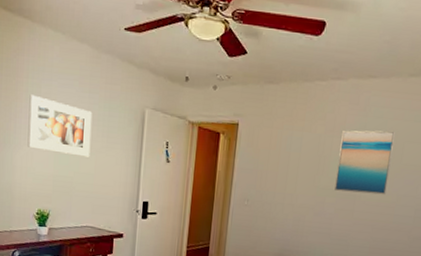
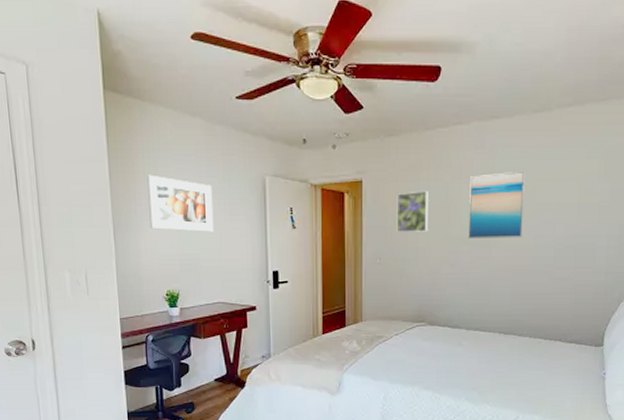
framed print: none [266,139,301,180] -> present [396,190,429,232]

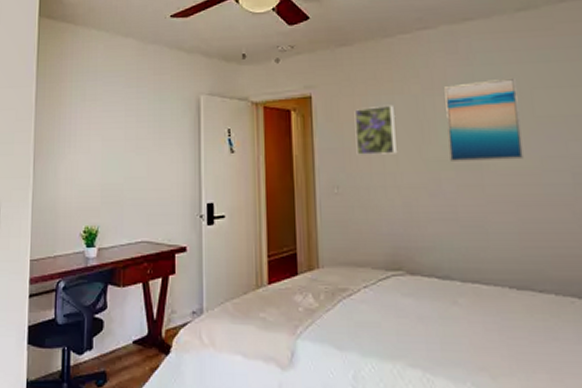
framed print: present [147,174,214,232] -> none [72,98,142,159]

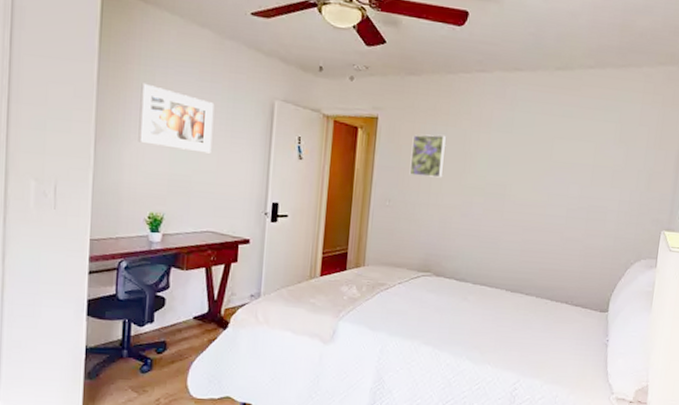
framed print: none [72,98,142,159] -> present [138,83,215,154]
wall art: present [444,77,524,161] -> none [482,125,545,194]

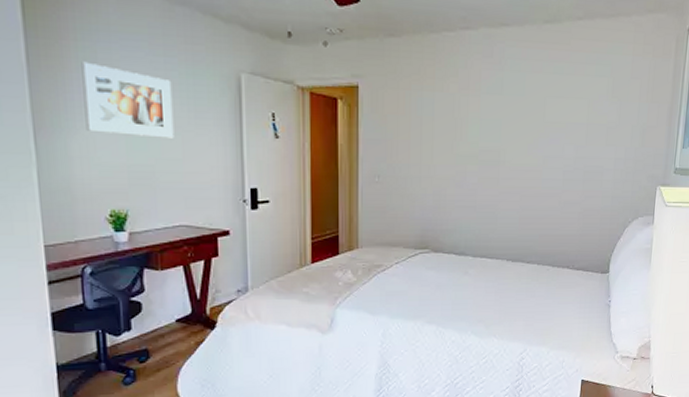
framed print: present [409,134,446,178] -> none [397,101,433,148]

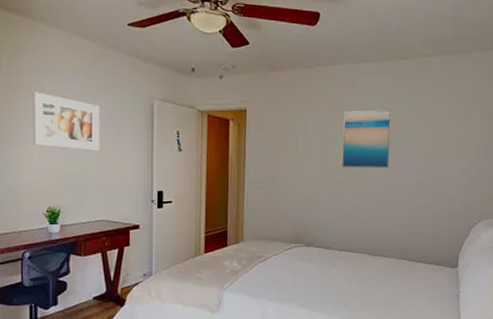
wall art: none [476,85,536,158] -> present [342,109,393,169]

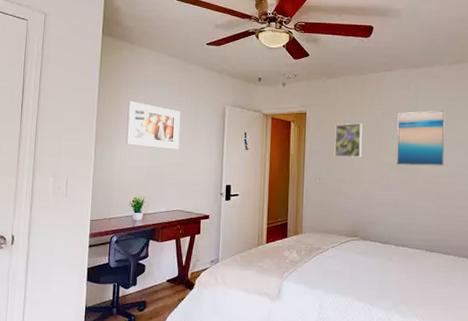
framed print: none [277,122,307,160] -> present [334,123,362,158]

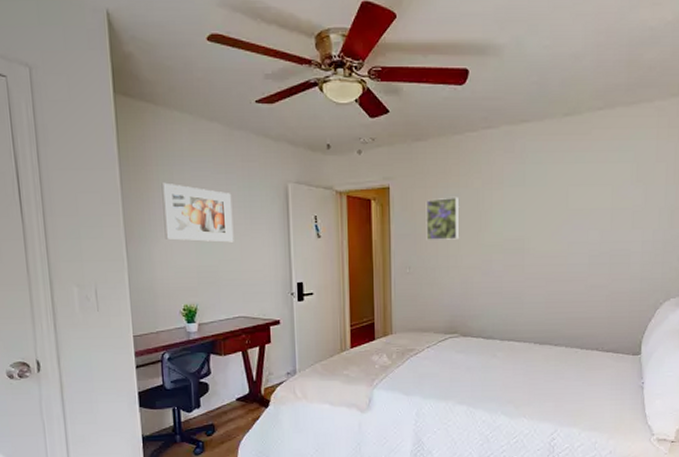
wall art: present [397,110,446,166] -> none [500,175,558,246]

